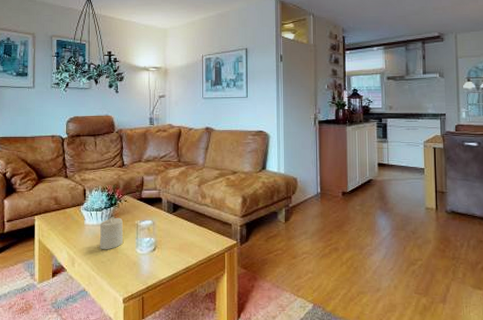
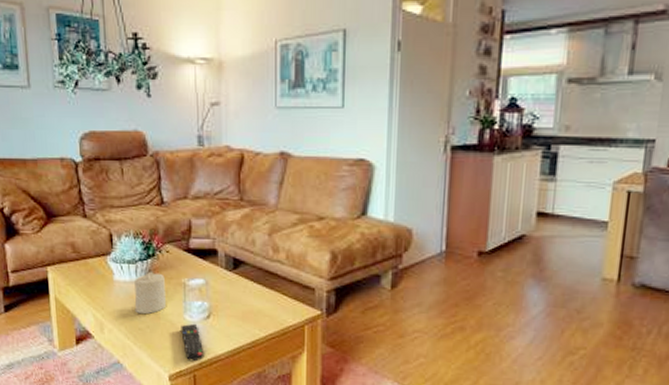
remote control: none [133,255,151,286] -> present [181,323,205,362]

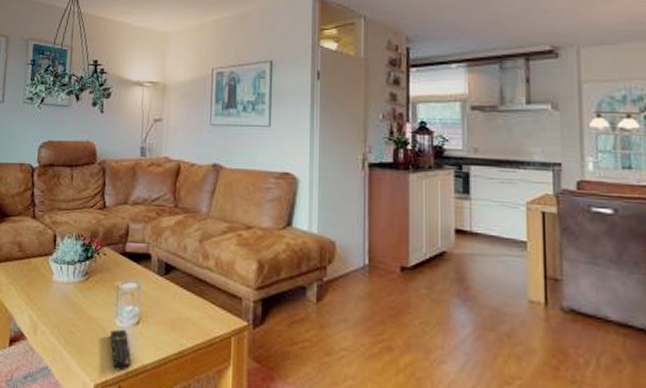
candle: present [134,271,166,315] -> none [68,273,100,317]

